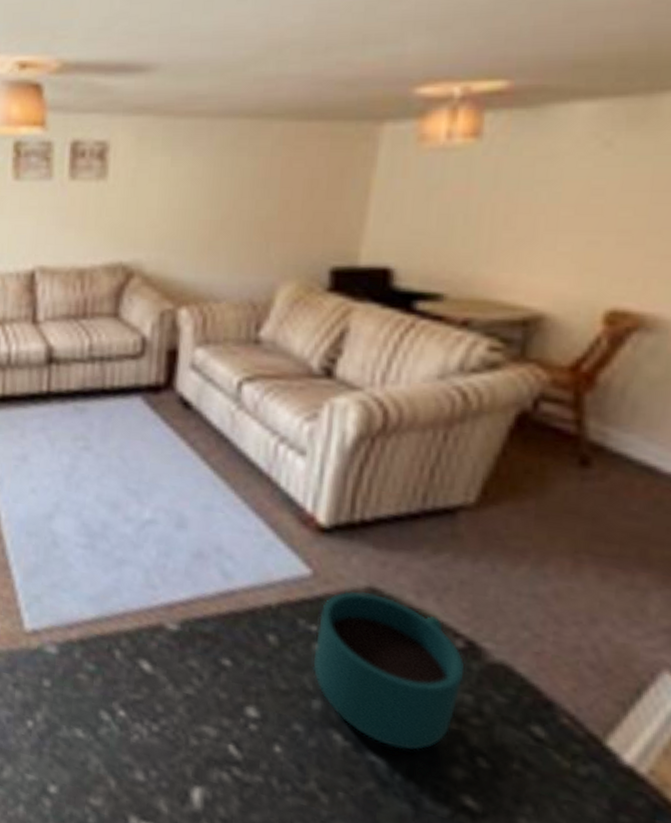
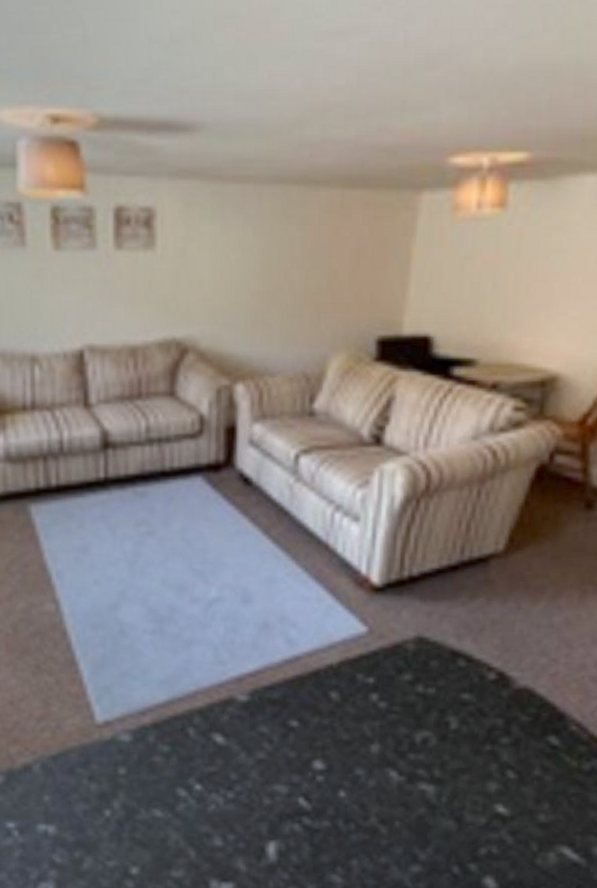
cup: present [312,590,465,751] -> none [370,642,497,774]

